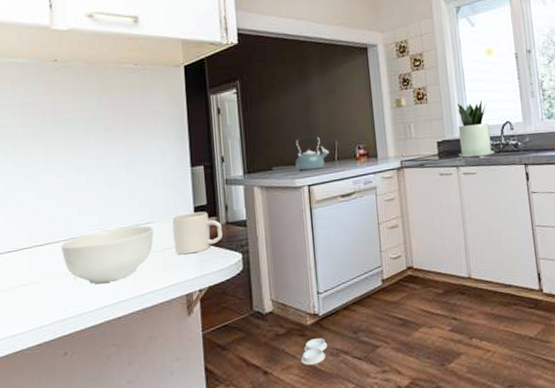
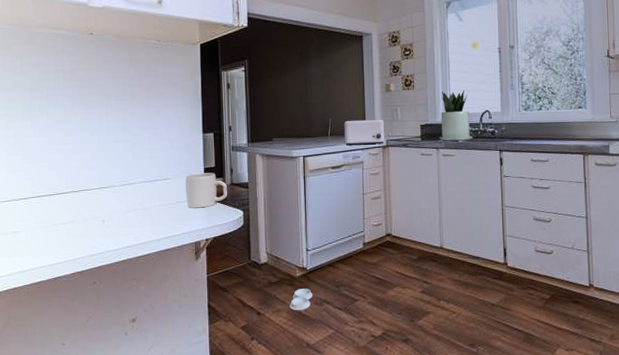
bowl: present [60,225,154,284] -> none [92,181,170,227]
kettle: present [295,136,329,171] -> none [293,113,323,143]
toaster: none [352,138,399,170] -> present [344,119,386,146]

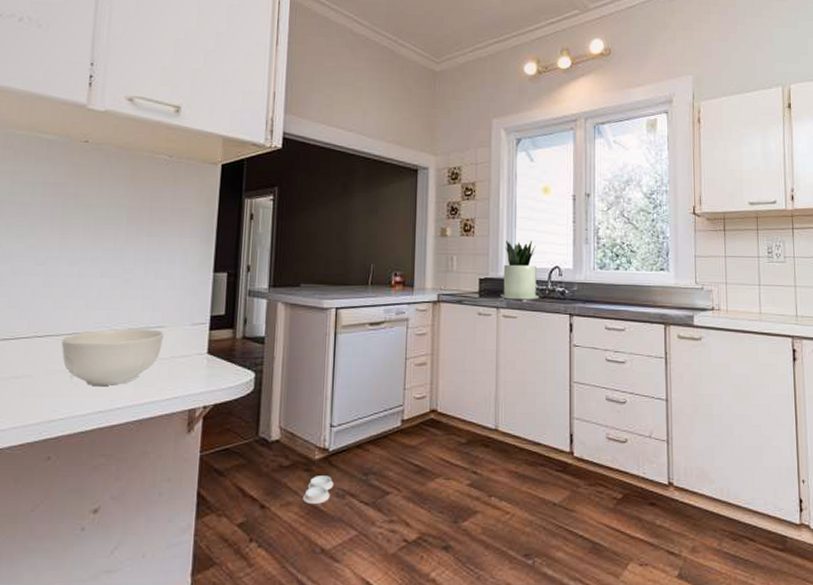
bowl: none [92,181,170,227] -> present [61,328,165,386]
mug: present [185,173,227,208] -> none [183,321,238,366]
toaster: present [344,119,386,146] -> none [387,267,438,299]

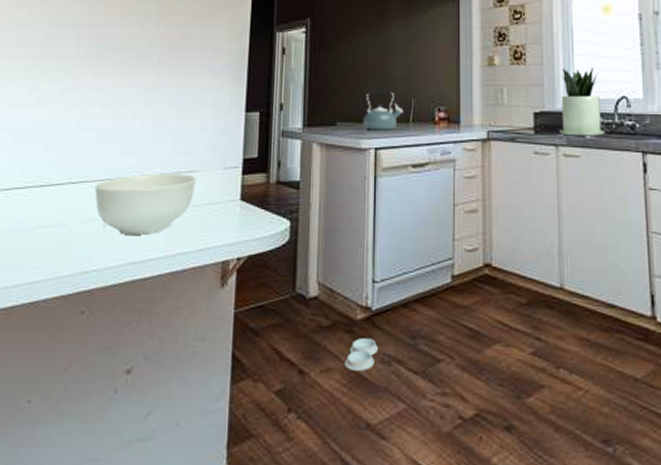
kettle: none [325,255,363,292] -> present [363,90,404,130]

